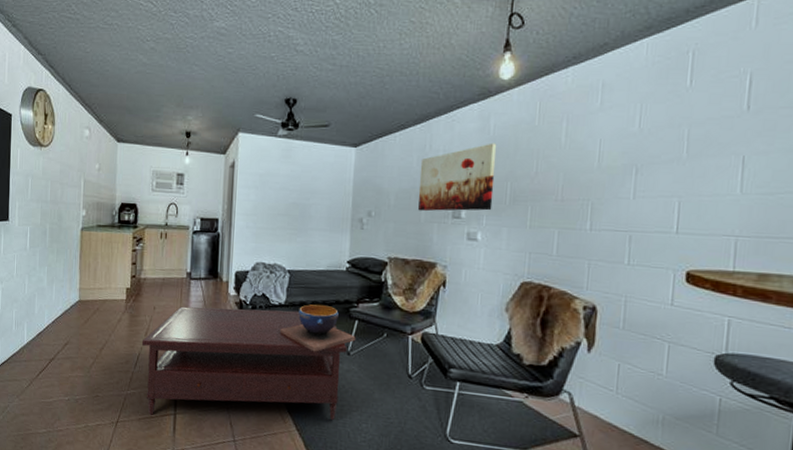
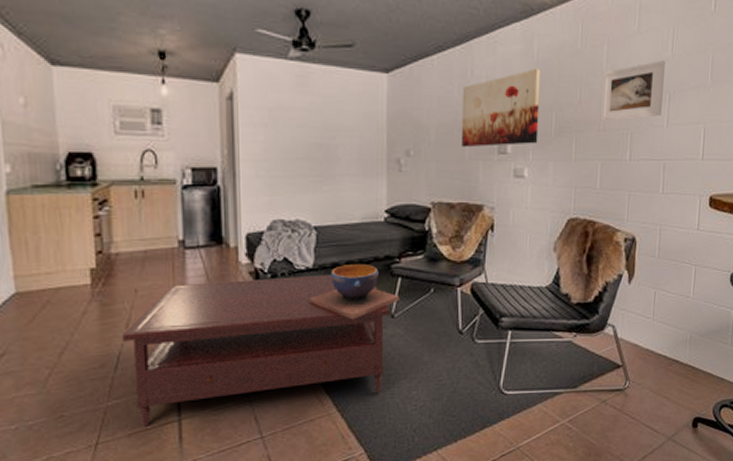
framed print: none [557,135,632,192] -> present [599,60,665,121]

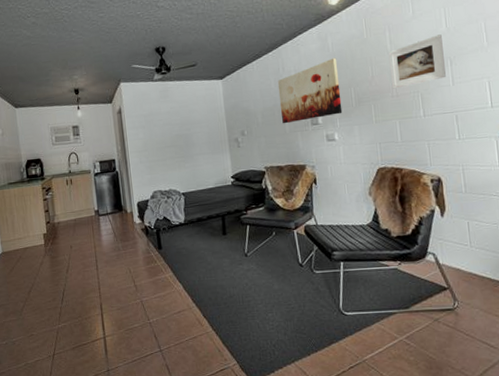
coffee table: present [121,274,391,428] -> none [64,227,245,344]
decorative bowl: present [309,265,400,320] -> none [183,217,250,260]

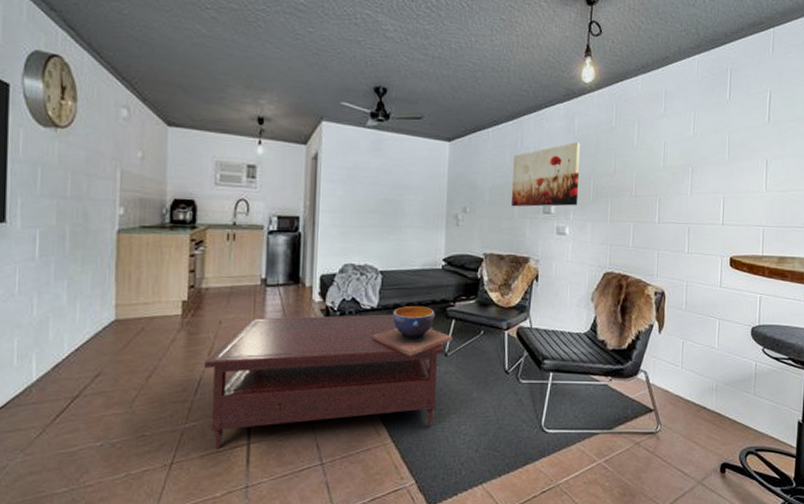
coffee table: none [64,227,245,344] -> present [203,314,444,450]
decorative bowl: none [183,217,250,260] -> present [372,306,453,356]
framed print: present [388,34,446,89] -> none [632,139,688,189]

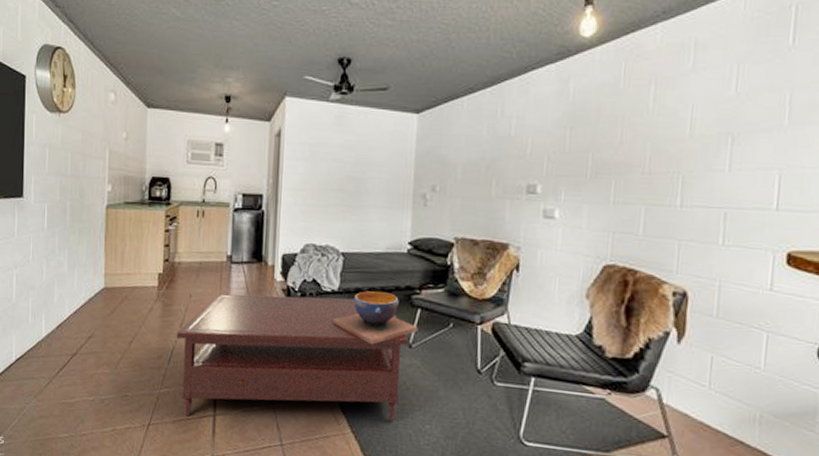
wall art: present [511,141,581,207] -> none [488,108,577,186]

